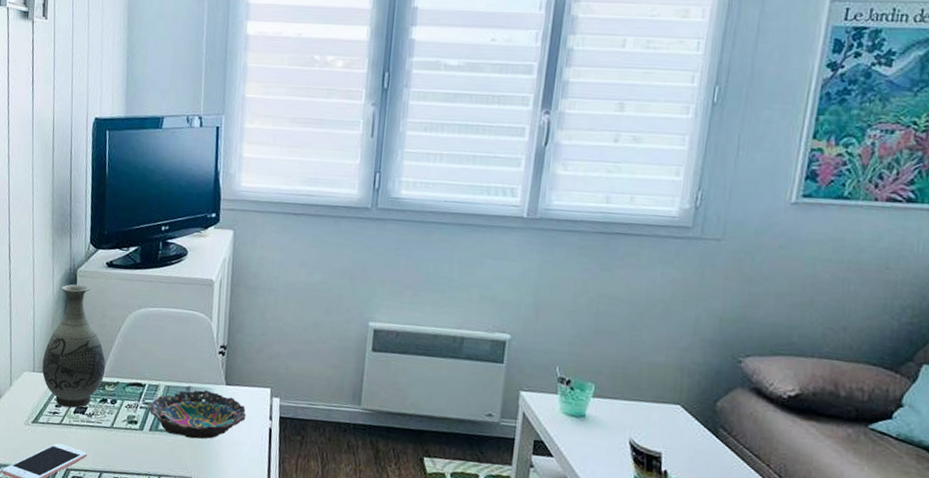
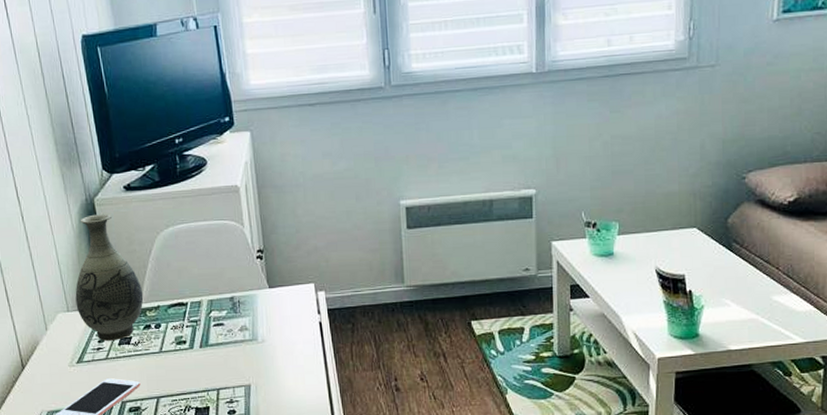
bowl: present [147,390,246,439] -> none [193,296,295,347]

